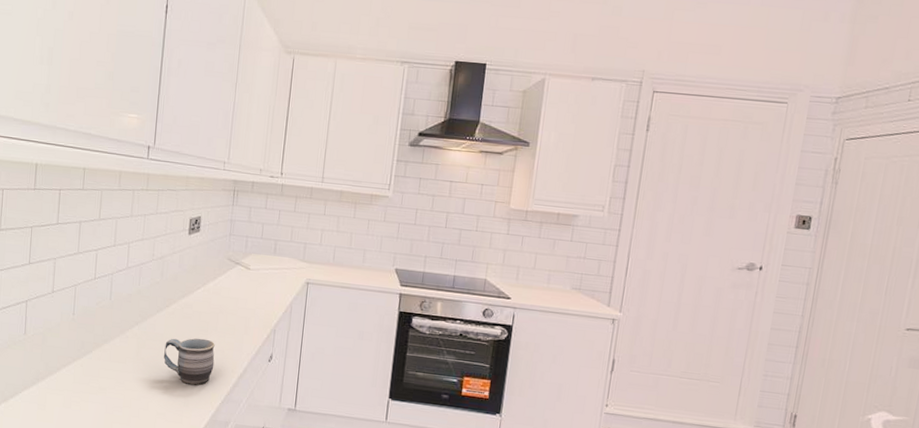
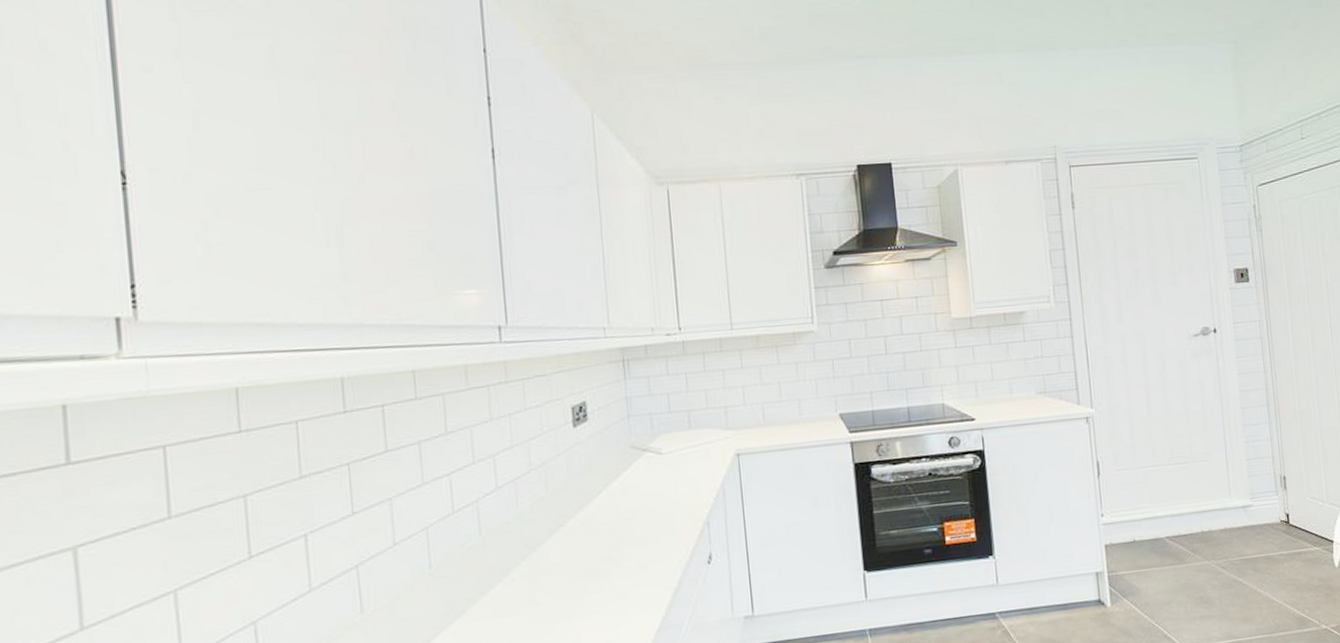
mug: present [164,338,215,385] -> none [567,555,639,621]

